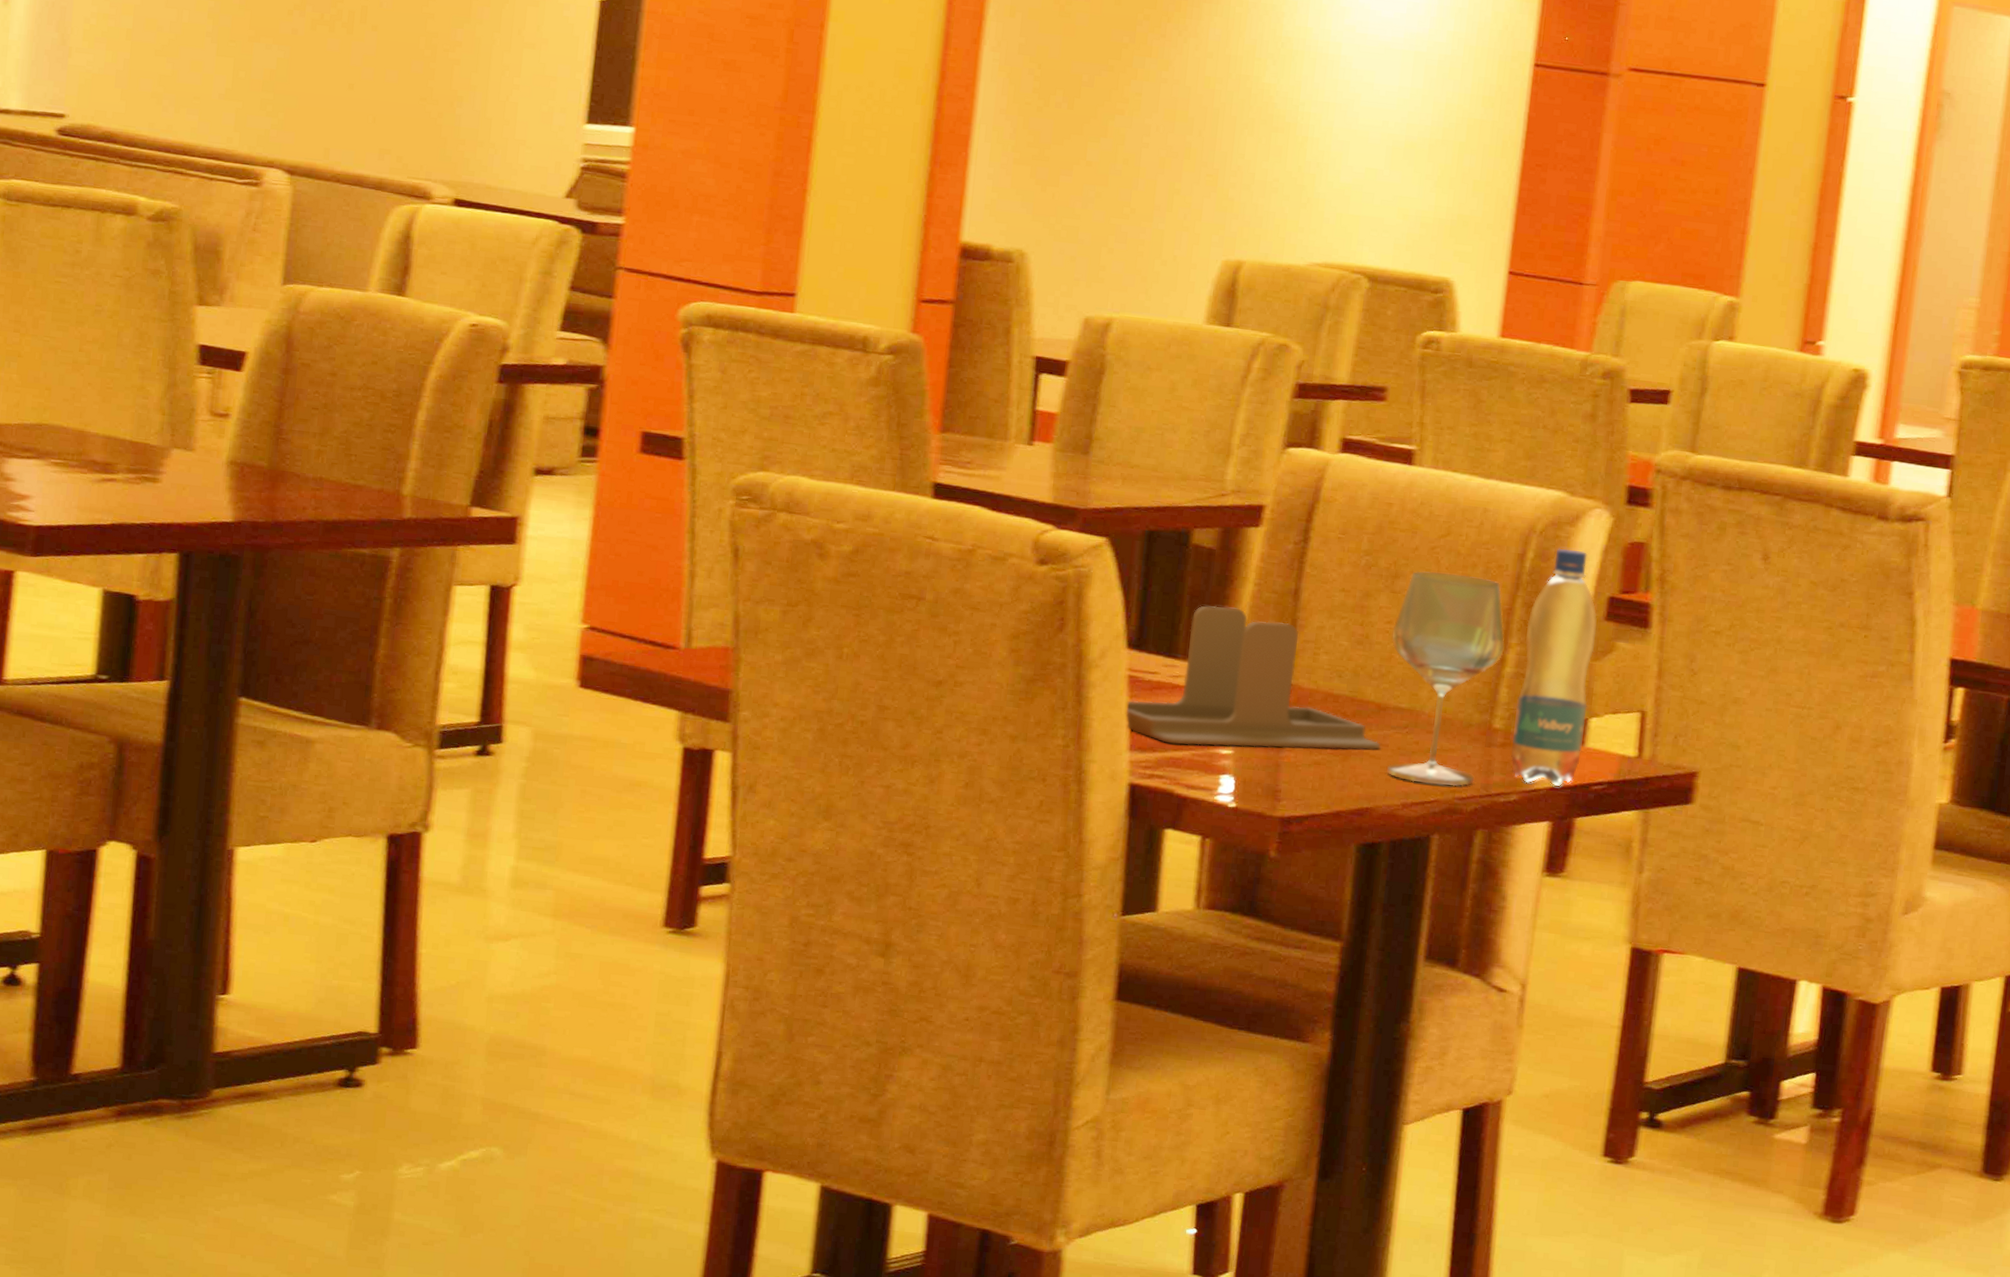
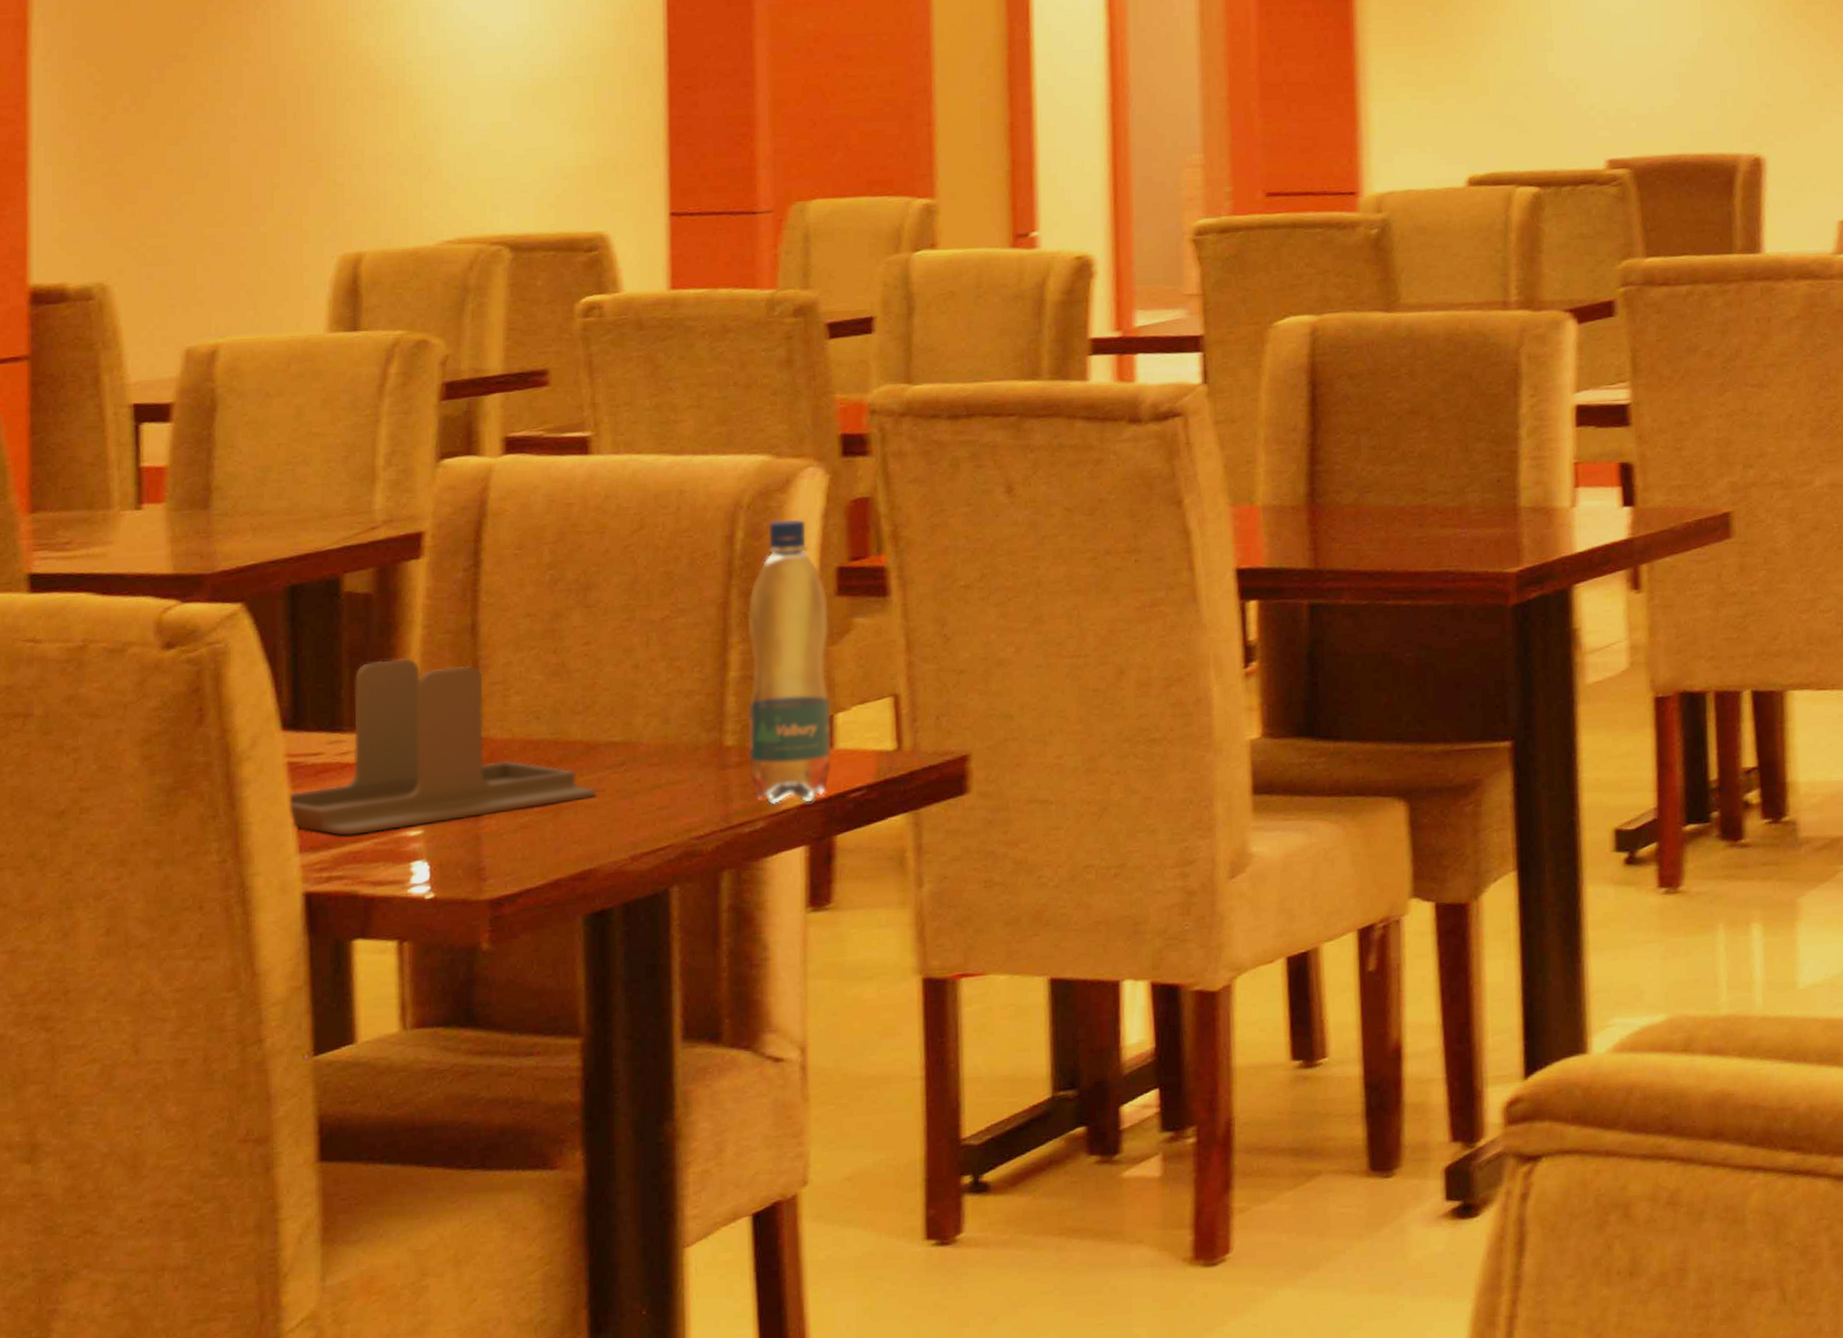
wine glass: present [1386,571,1505,786] -> none [592,571,725,828]

